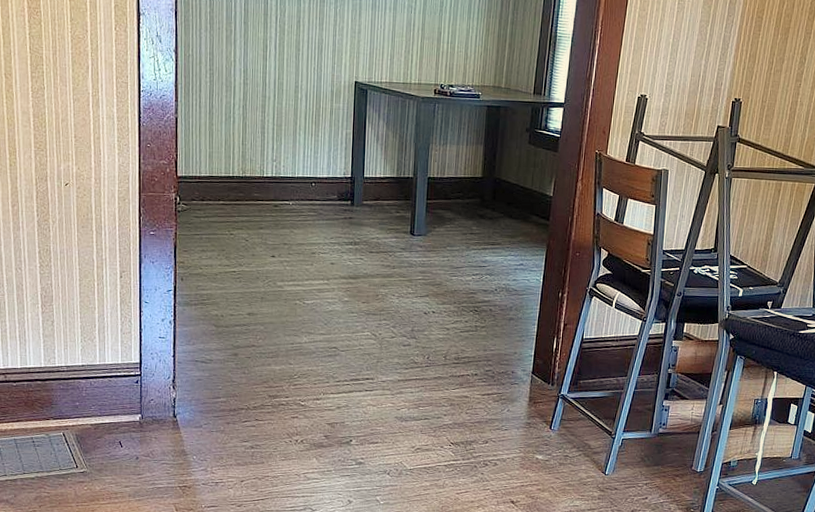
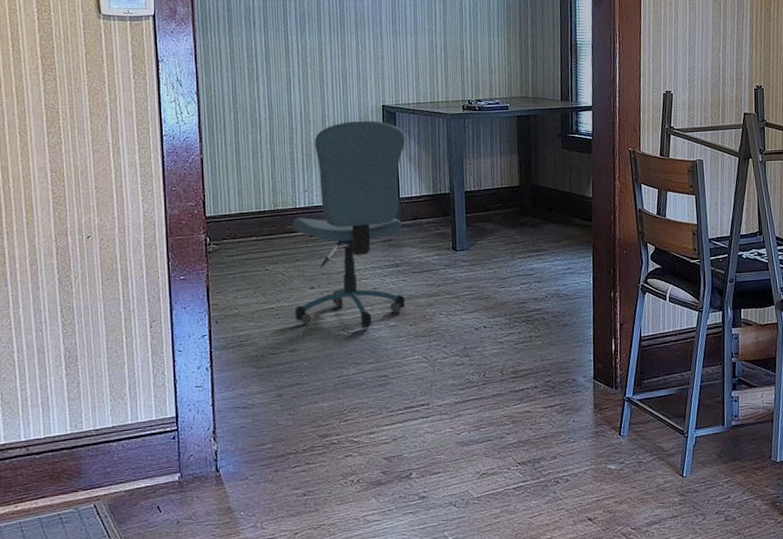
office chair: none [255,95,375,301] -> present [293,121,405,329]

